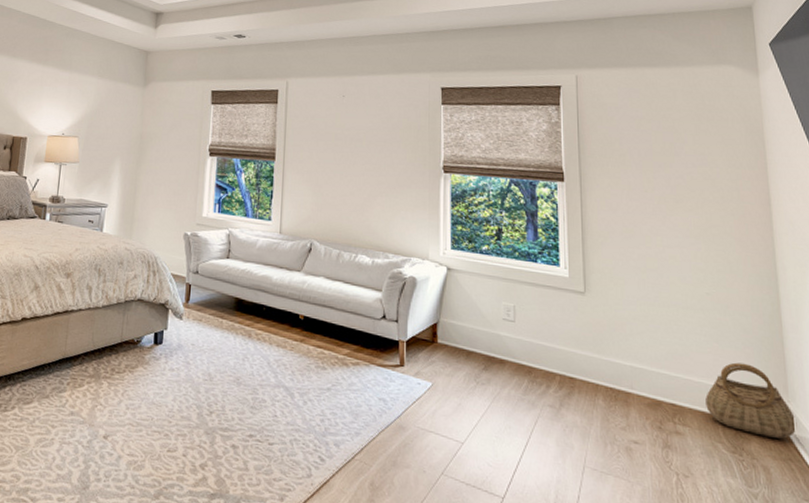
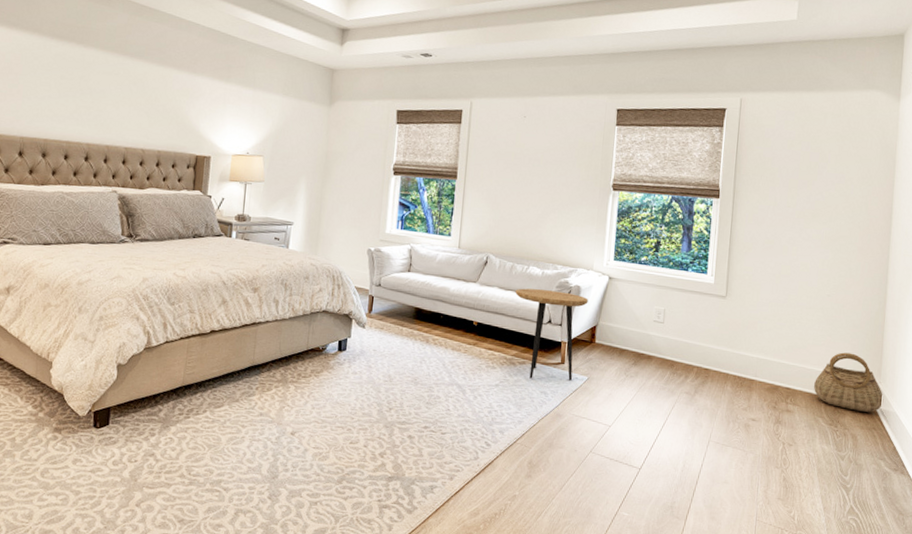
side table: none [344,278,426,387] -> present [515,288,588,381]

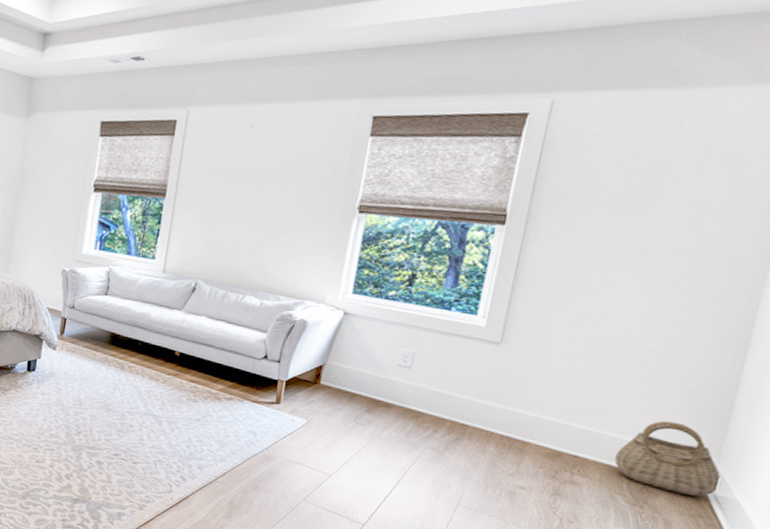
side table: present [515,288,588,381] -> none [226,319,316,423]

